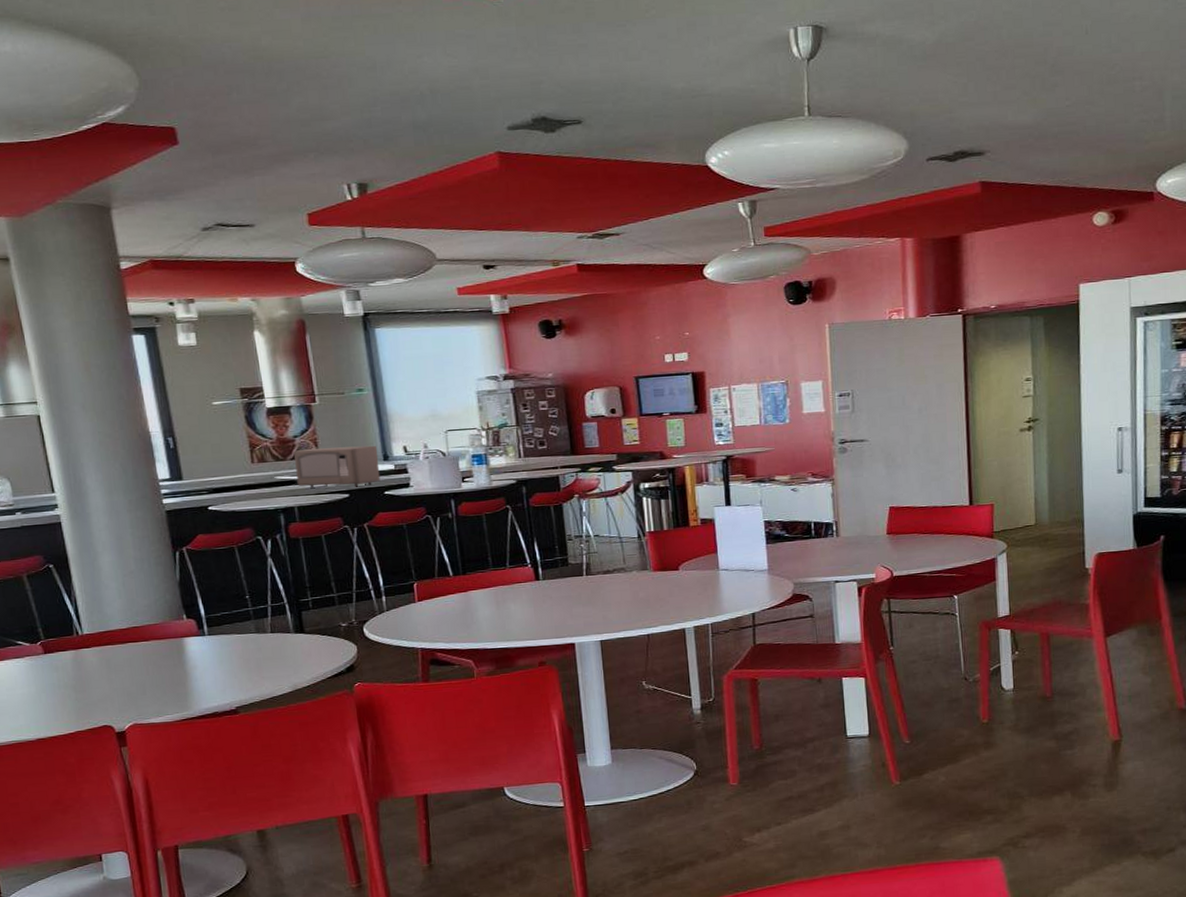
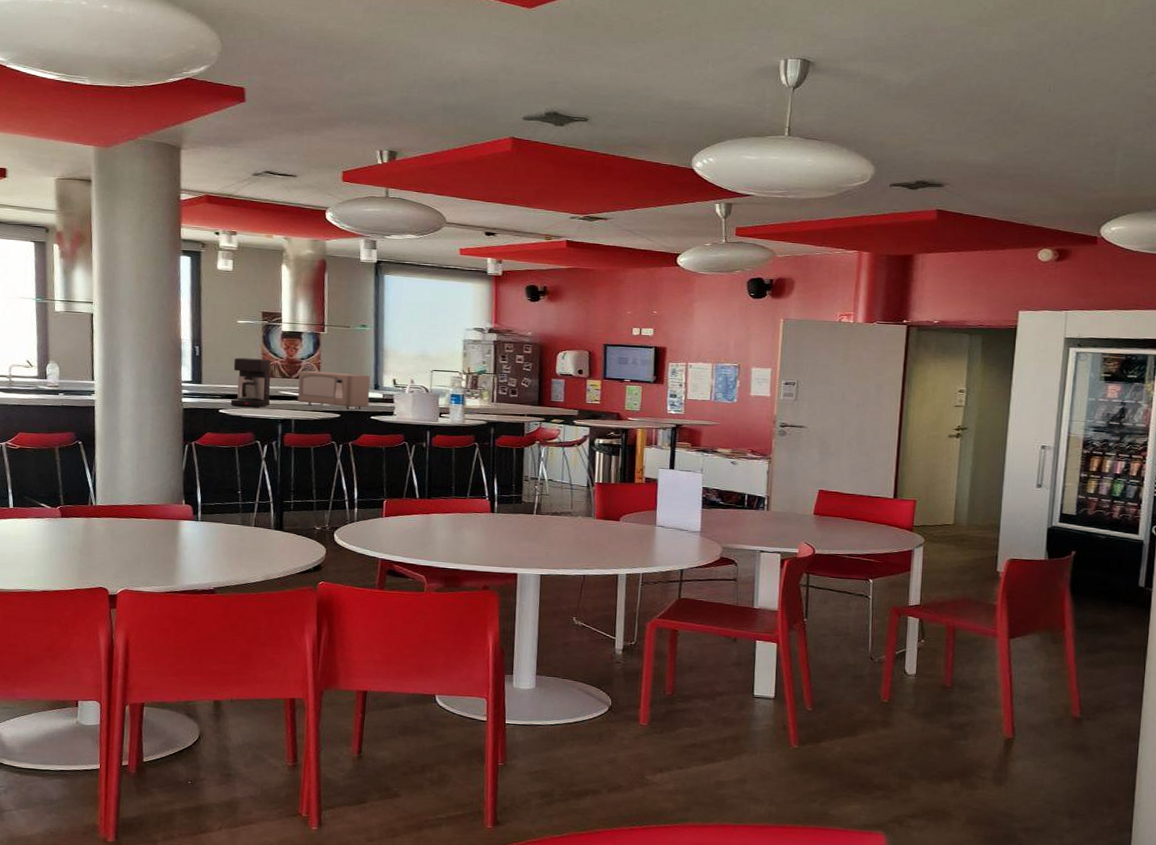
coffee maker: none [216,442,266,500] -> present [230,357,271,407]

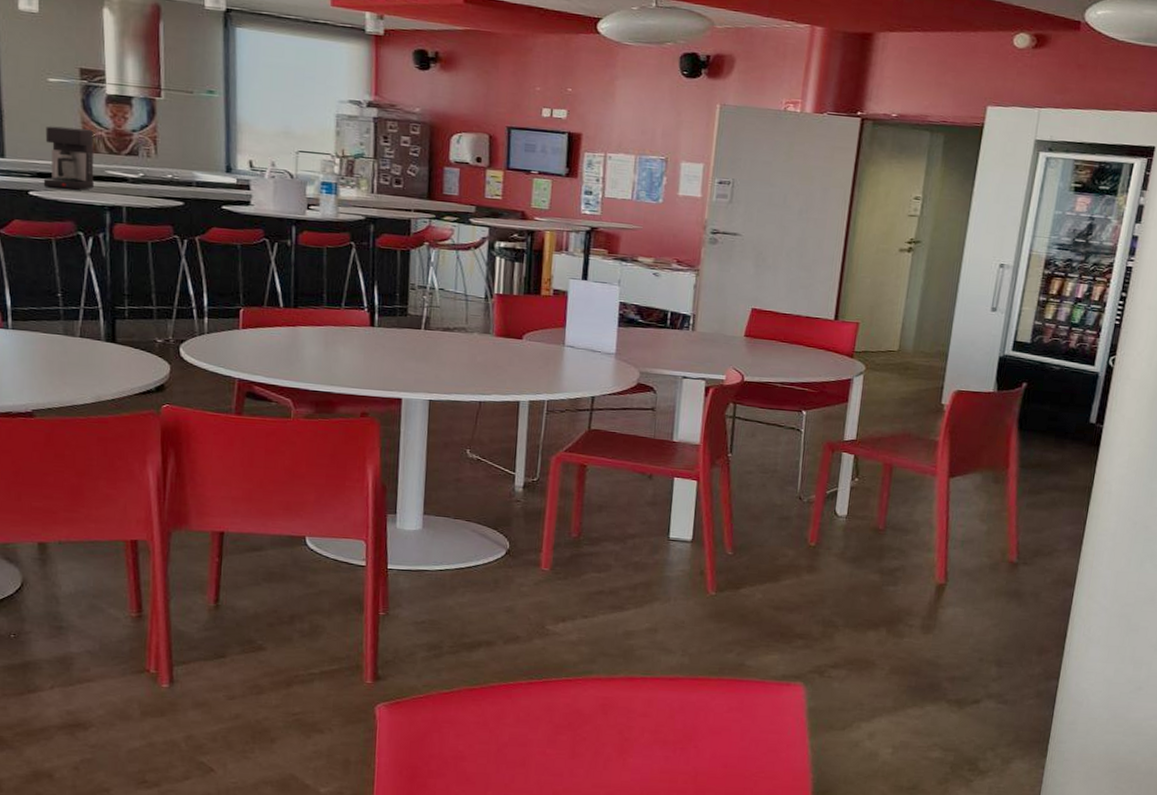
microwave: present [298,370,371,409] -> none [129,146,221,196]

